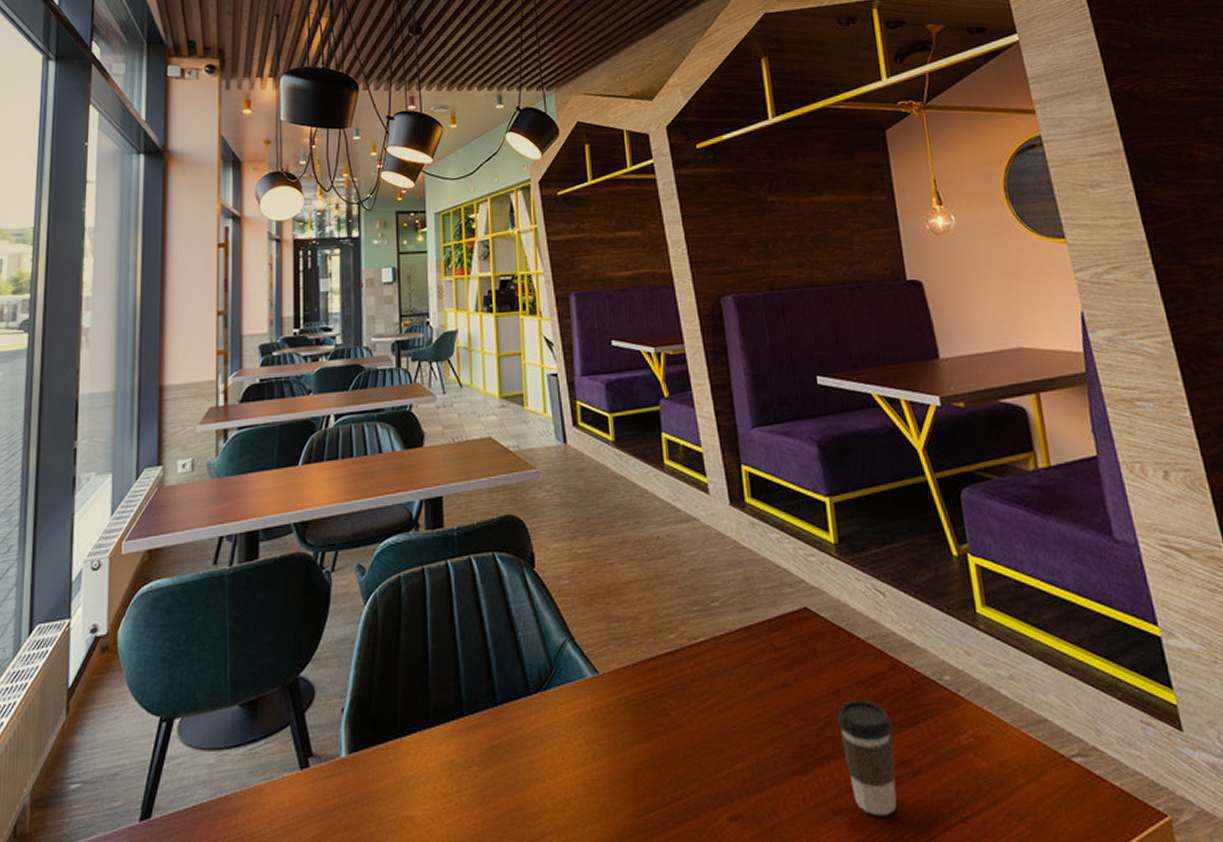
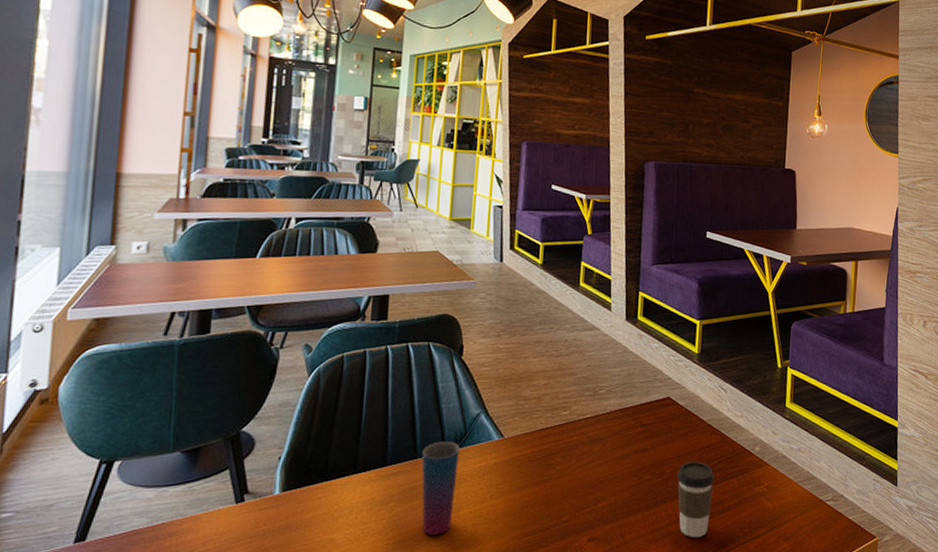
cup: none [502,681,549,813] -> present [421,441,460,536]

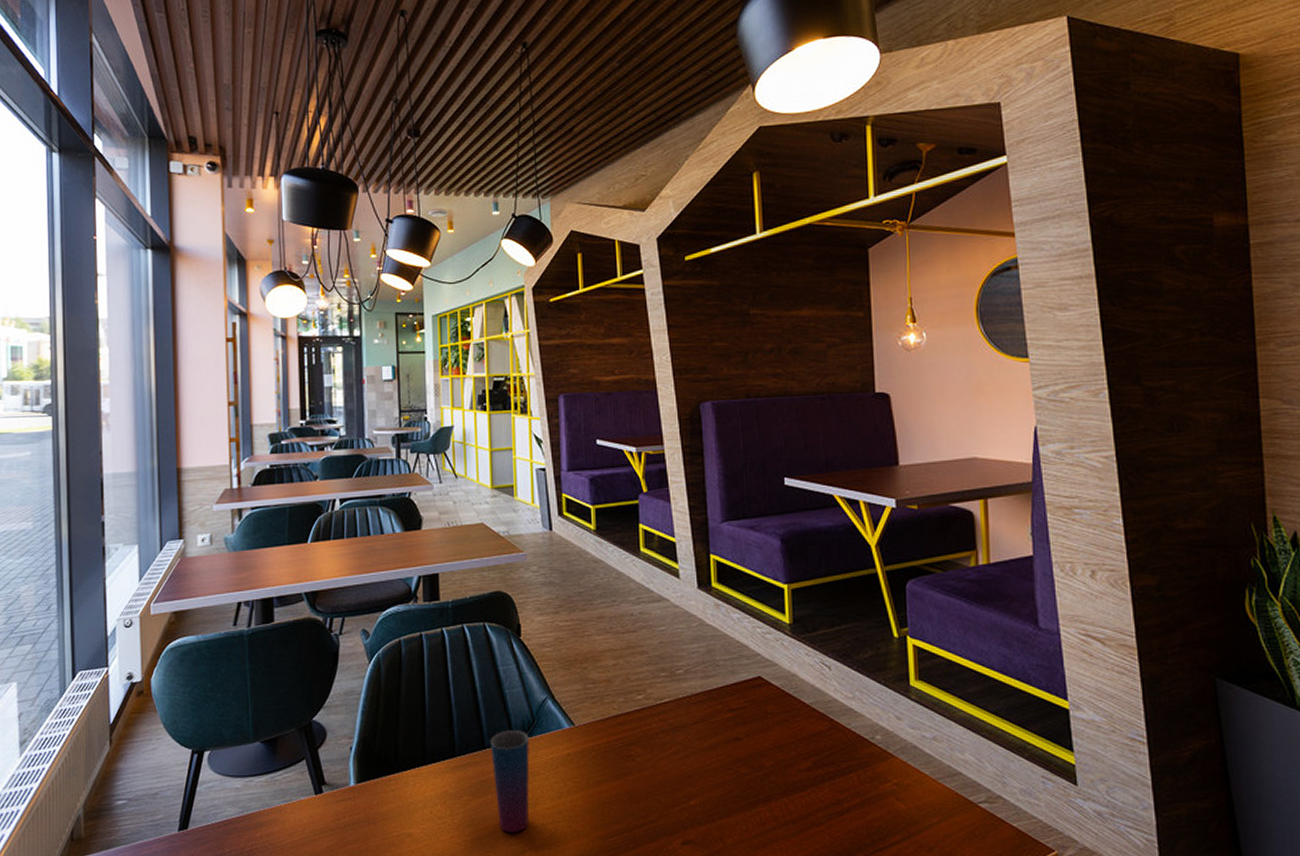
coffee cup: present [677,461,715,538] -> none [779,752,827,845]

